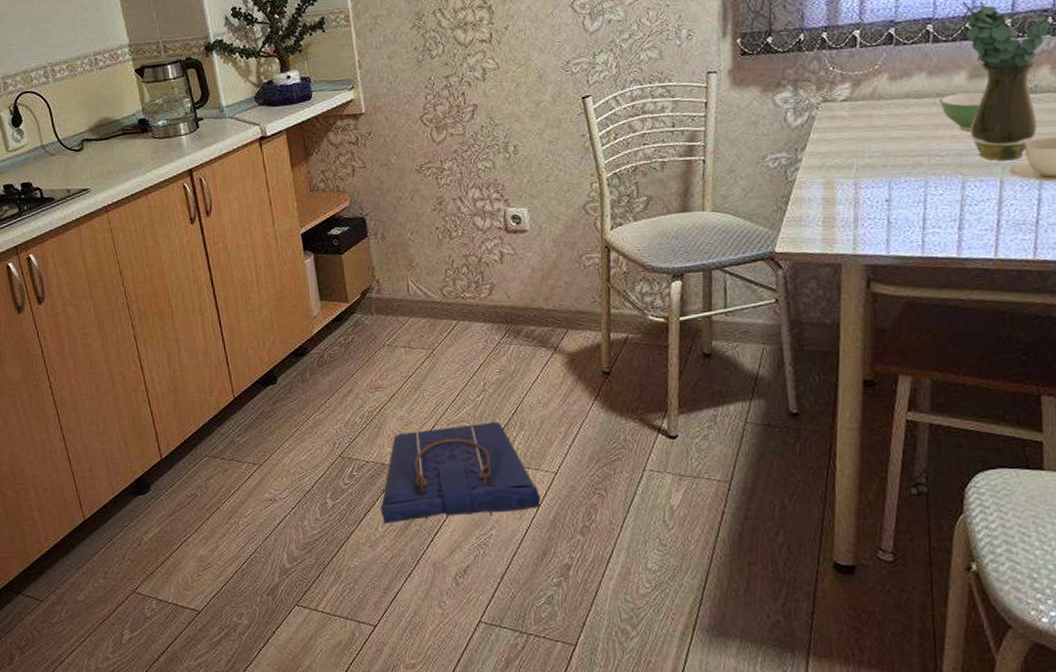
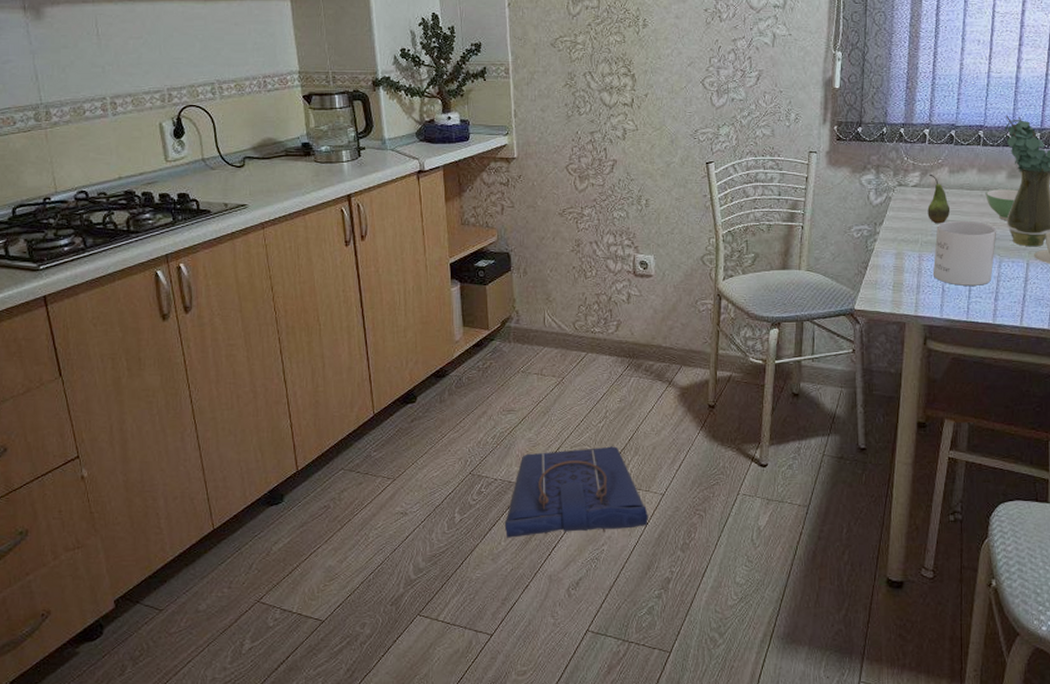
fruit: none [863,83,894,143] -> present [927,174,951,224]
mug: none [873,135,958,215] -> present [932,220,997,286]

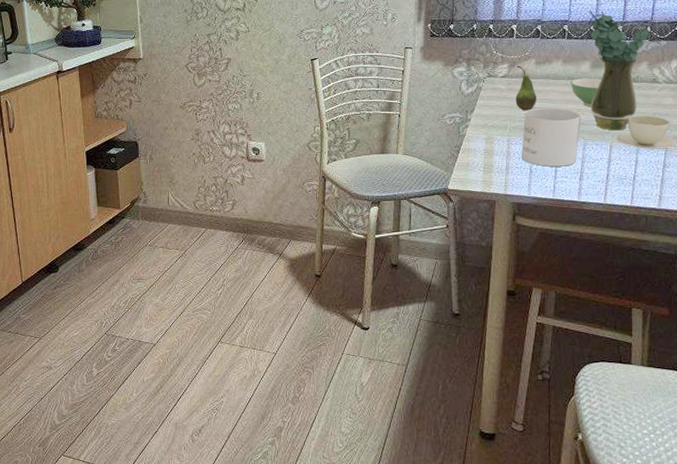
tote bag: present [504,446,648,538] -> none [135,311,262,390]

